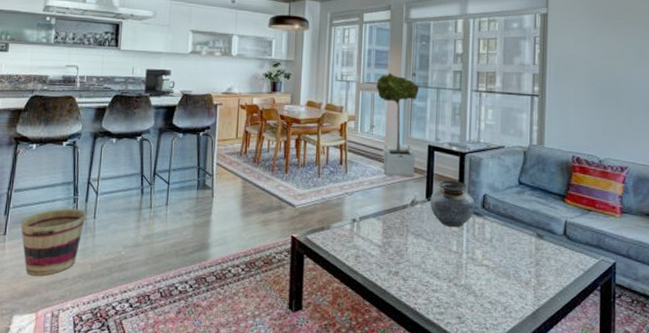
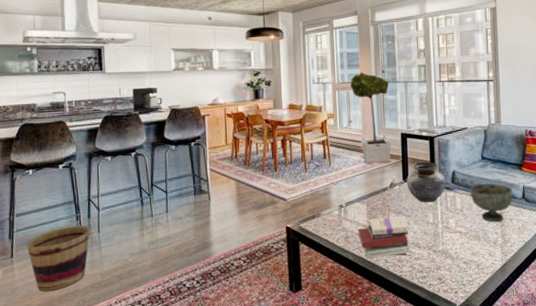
books: none [370,238,429,285] -> present [358,217,411,258]
decorative bowl: none [502,212,553,260] -> present [470,183,513,223]

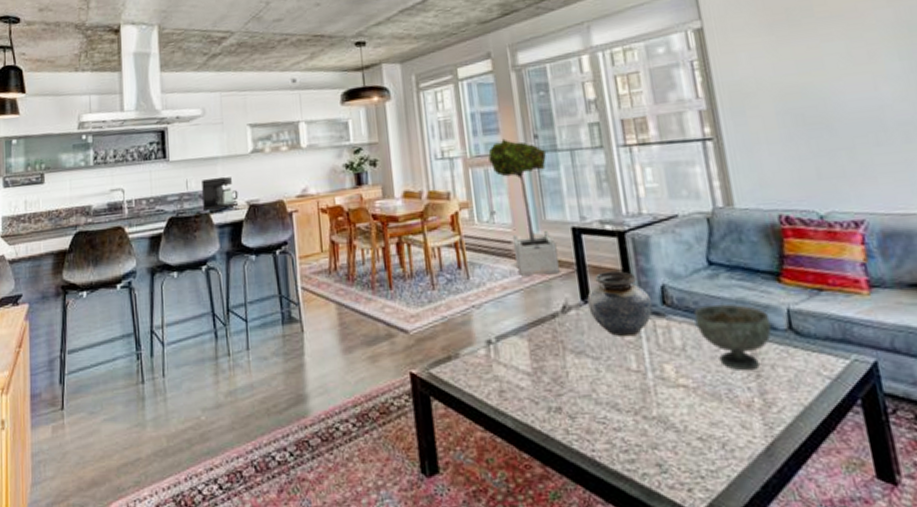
basket: present [26,225,91,292] -> none [79,367,154,459]
books: present [358,217,411,258] -> none [517,359,606,426]

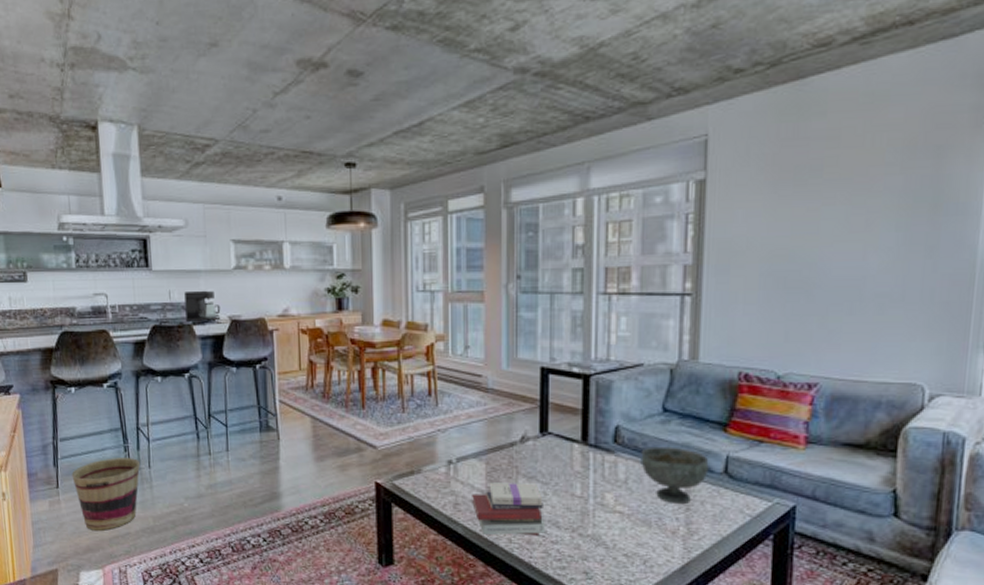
basket: none [79,367,154,459] -> present [71,458,141,531]
potted tree: present [488,138,560,277] -> none [469,276,526,408]
books: none [517,359,606,426] -> present [472,482,546,536]
vase: present [587,271,654,337] -> none [545,410,605,468]

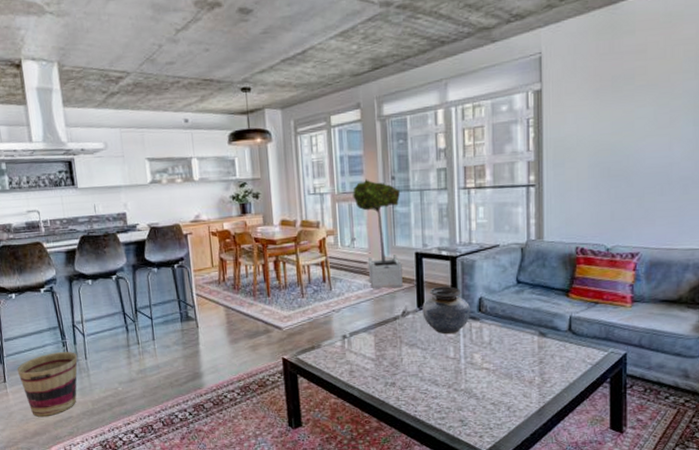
coffee maker: present [184,291,221,323] -> none [108,203,142,232]
potted tree: none [469,276,526,408] -> present [353,179,403,289]
books: present [472,482,546,536] -> none [364,350,427,395]
vase: none [545,410,605,468] -> present [422,286,471,335]
decorative bowl: present [640,446,709,505] -> none [501,312,556,359]

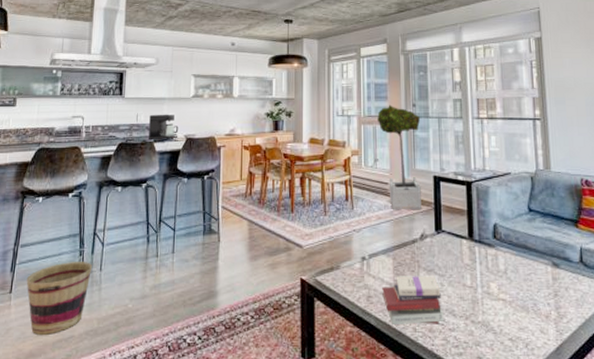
coffee maker: none [108,203,142,232] -> present [147,115,179,141]
books: none [364,350,427,395] -> present [382,276,444,324]
vase: present [422,286,471,335] -> none [440,211,487,261]

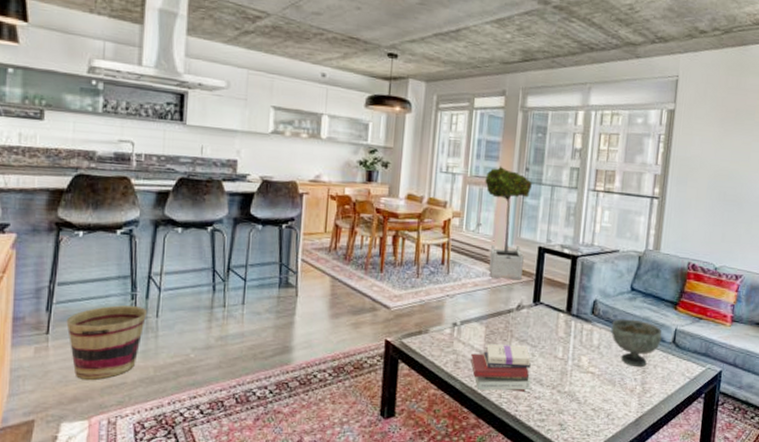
coffee maker: present [147,115,179,141] -> none [215,149,253,180]
decorative bowl: none [515,241,569,291] -> present [611,318,662,368]

